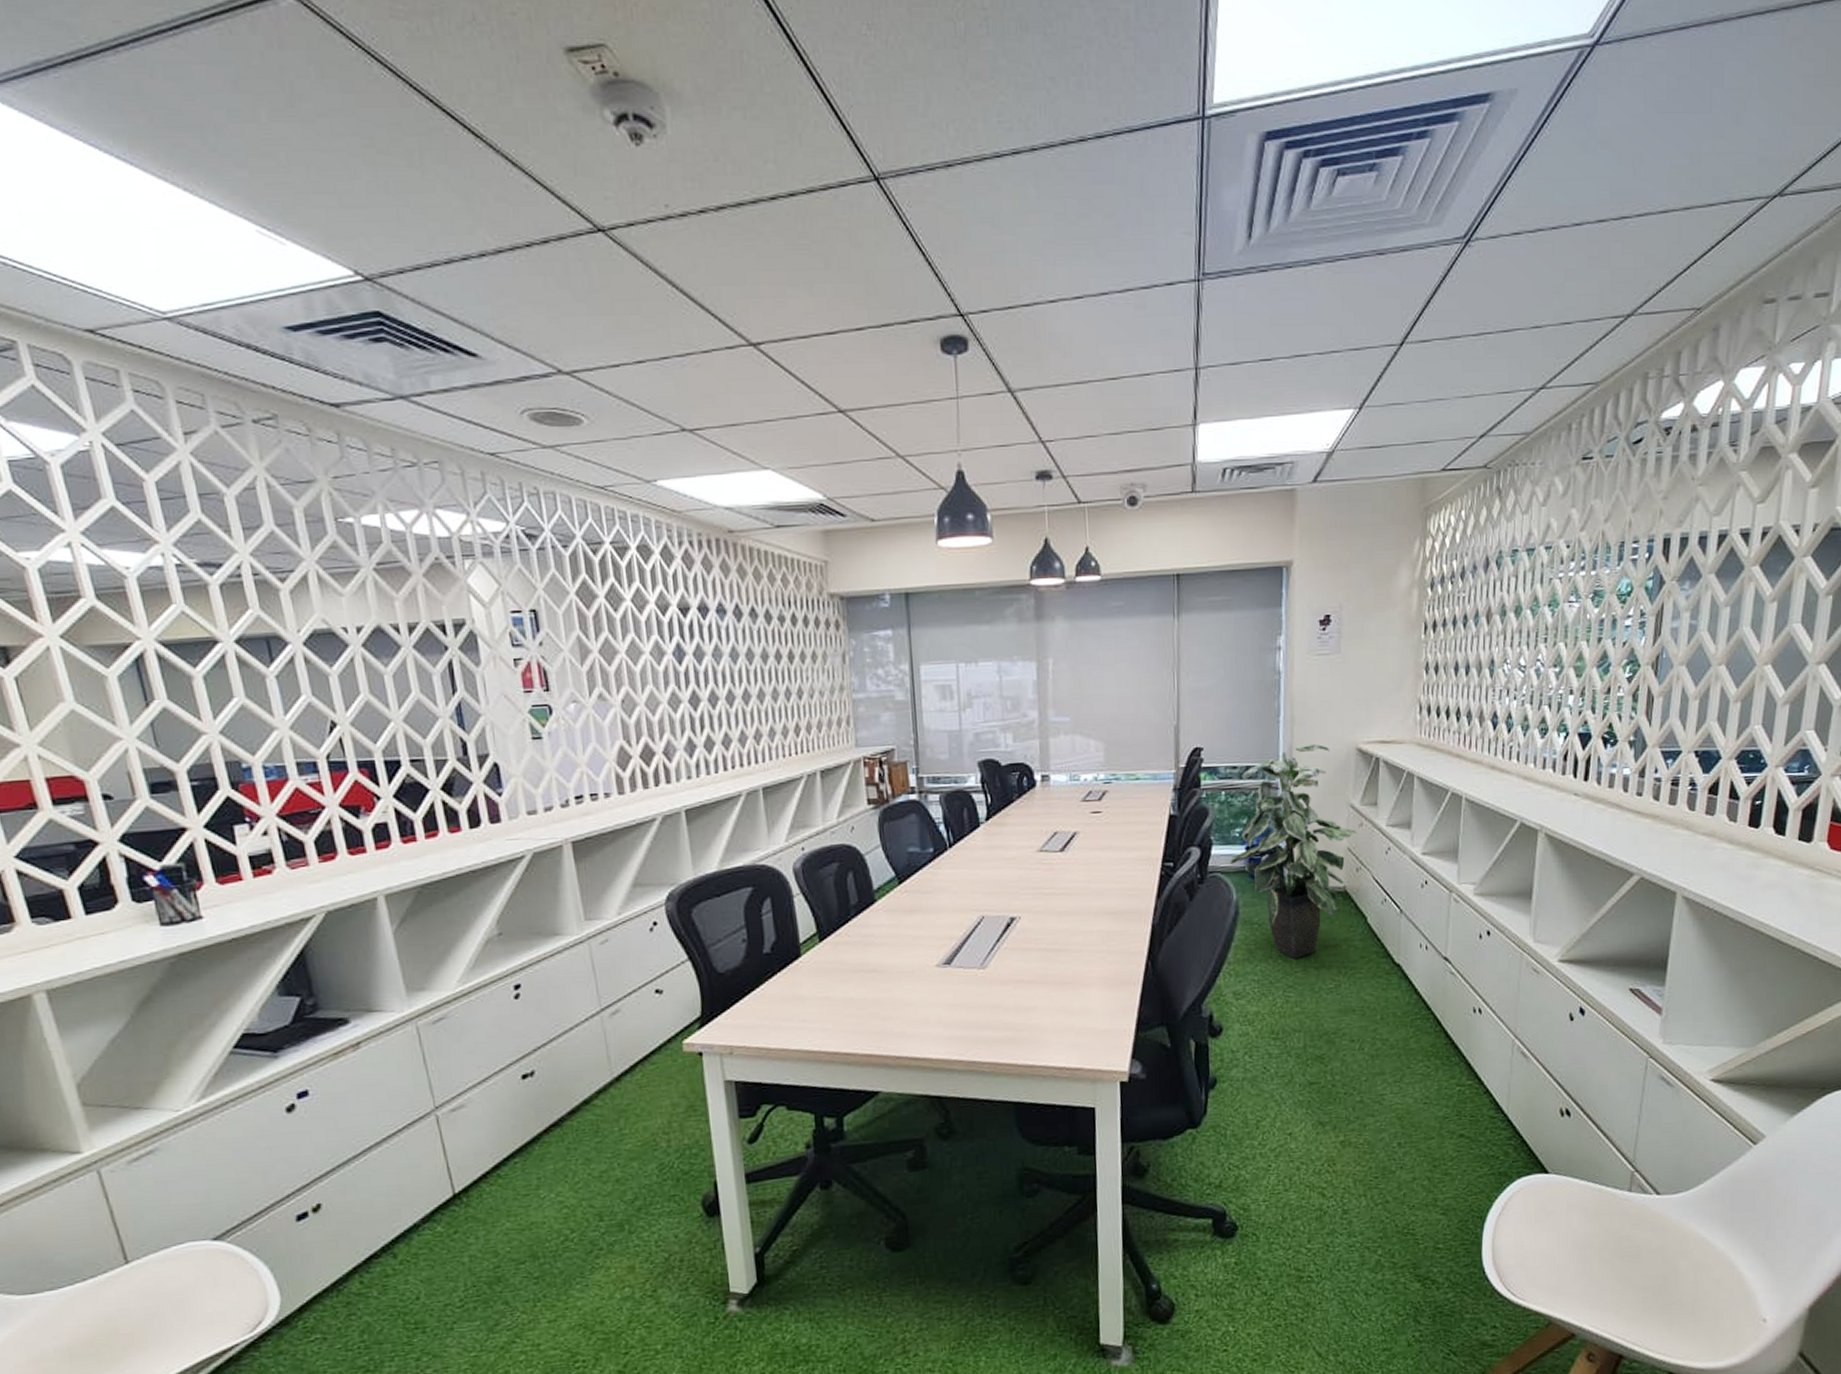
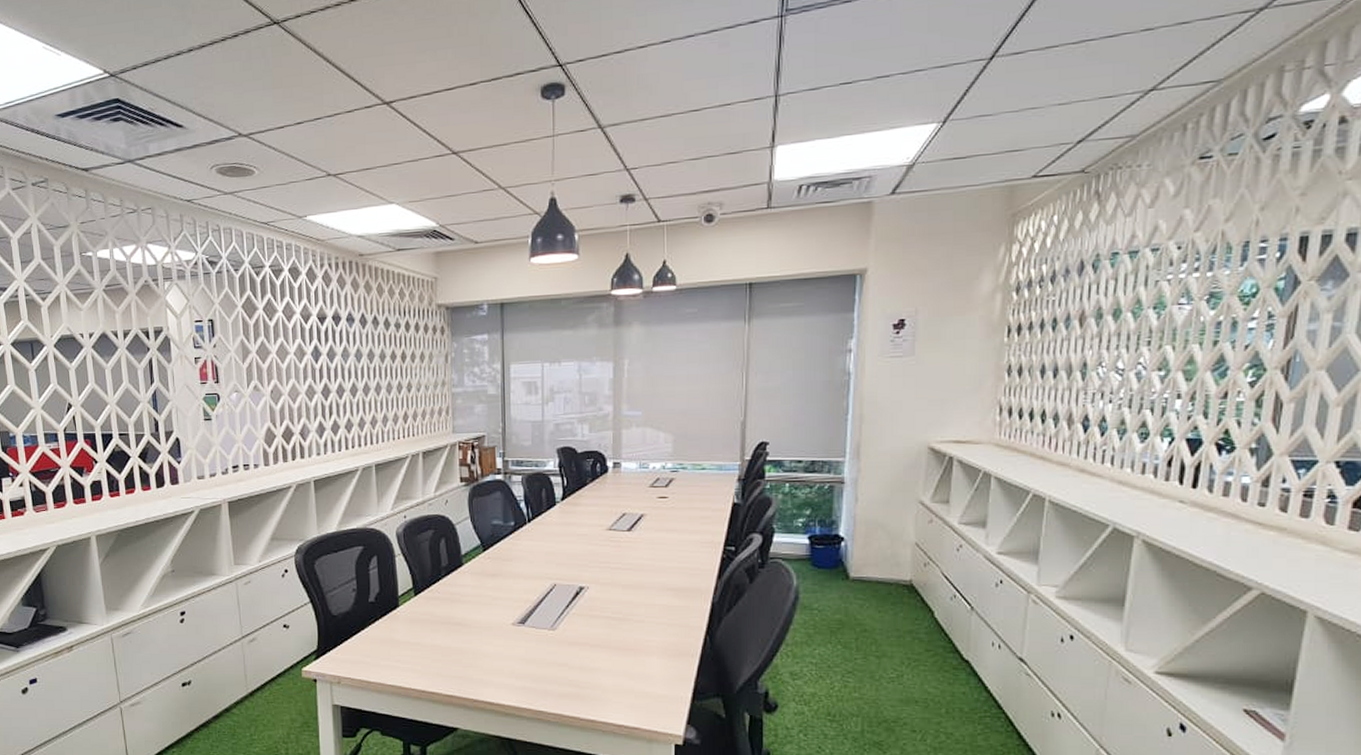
indoor plant: present [1229,743,1357,960] -> none [791,441,926,647]

